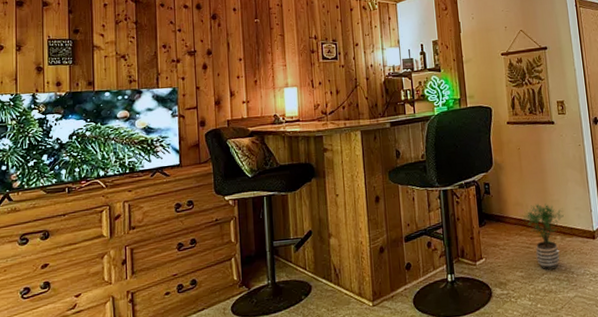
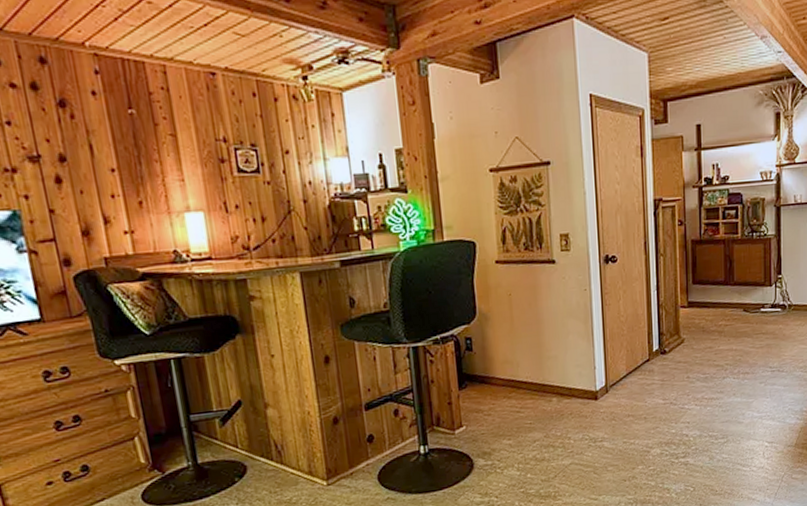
potted plant: present [523,203,564,270] -> none [512,360,562,437]

